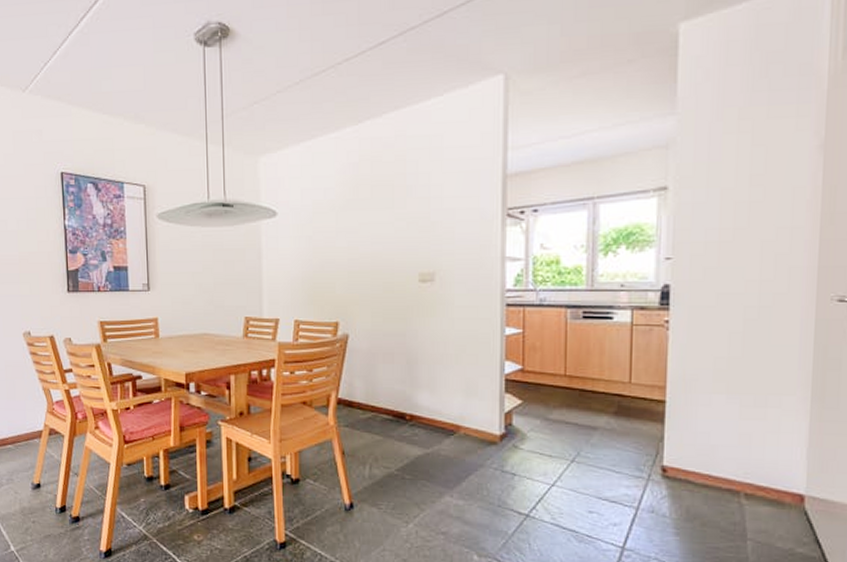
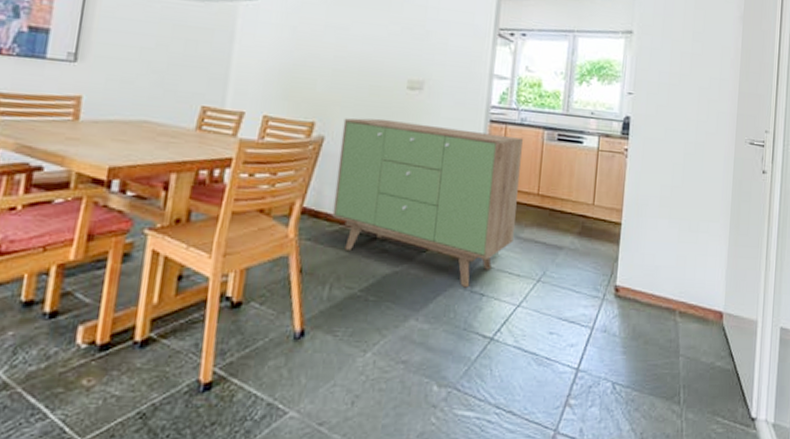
sideboard: none [364,313,543,468] -> present [332,118,523,288]

